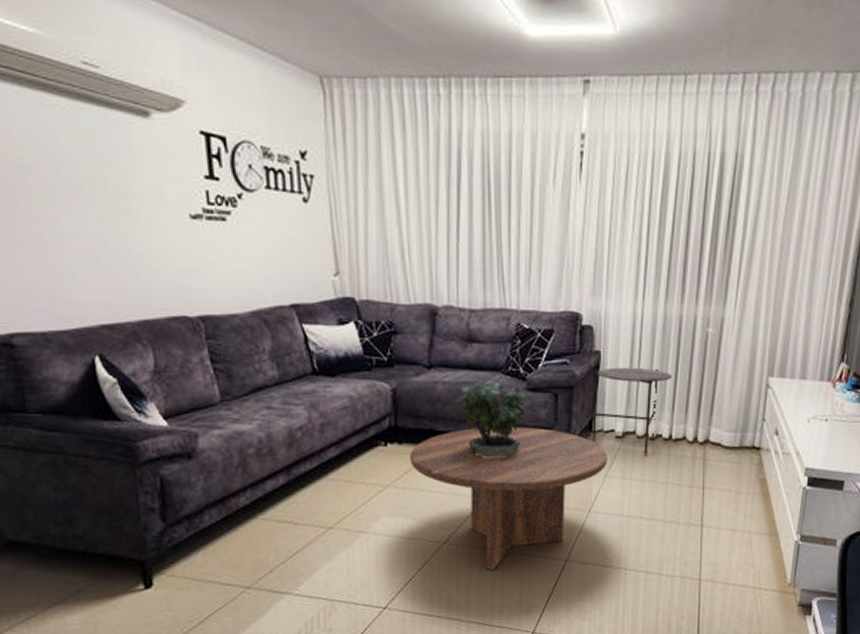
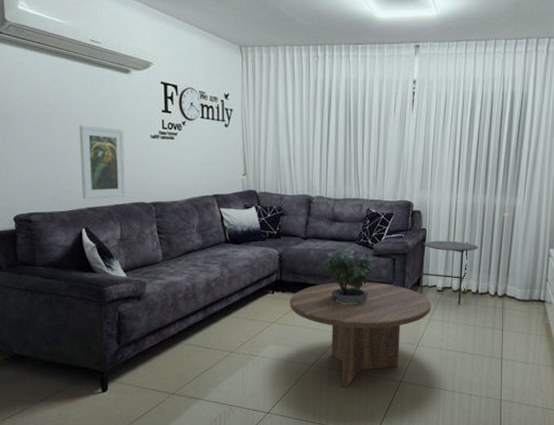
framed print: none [75,198,158,313] -> present [79,125,126,200]

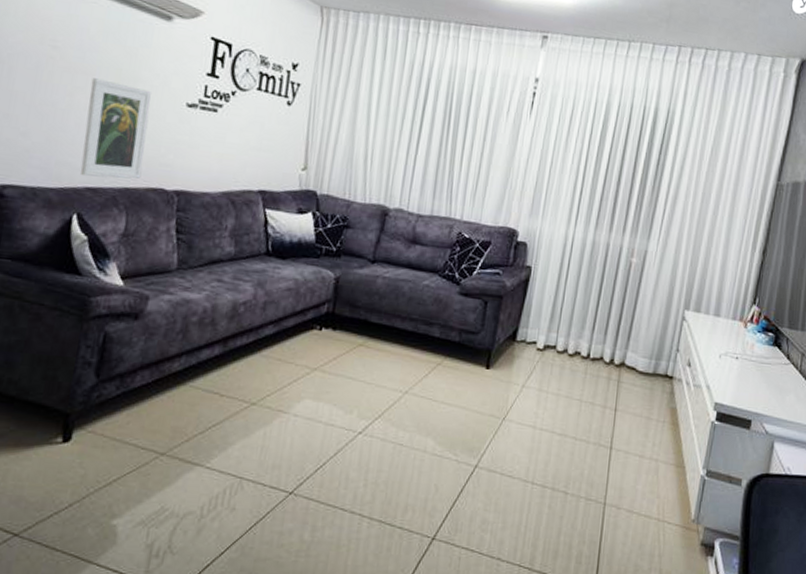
coffee table: present [290,282,431,387] -> none [340,323,527,467]
potted plant: present [322,244,372,305] -> none [390,275,457,357]
side table: present [420,240,479,305] -> none [515,283,596,371]

